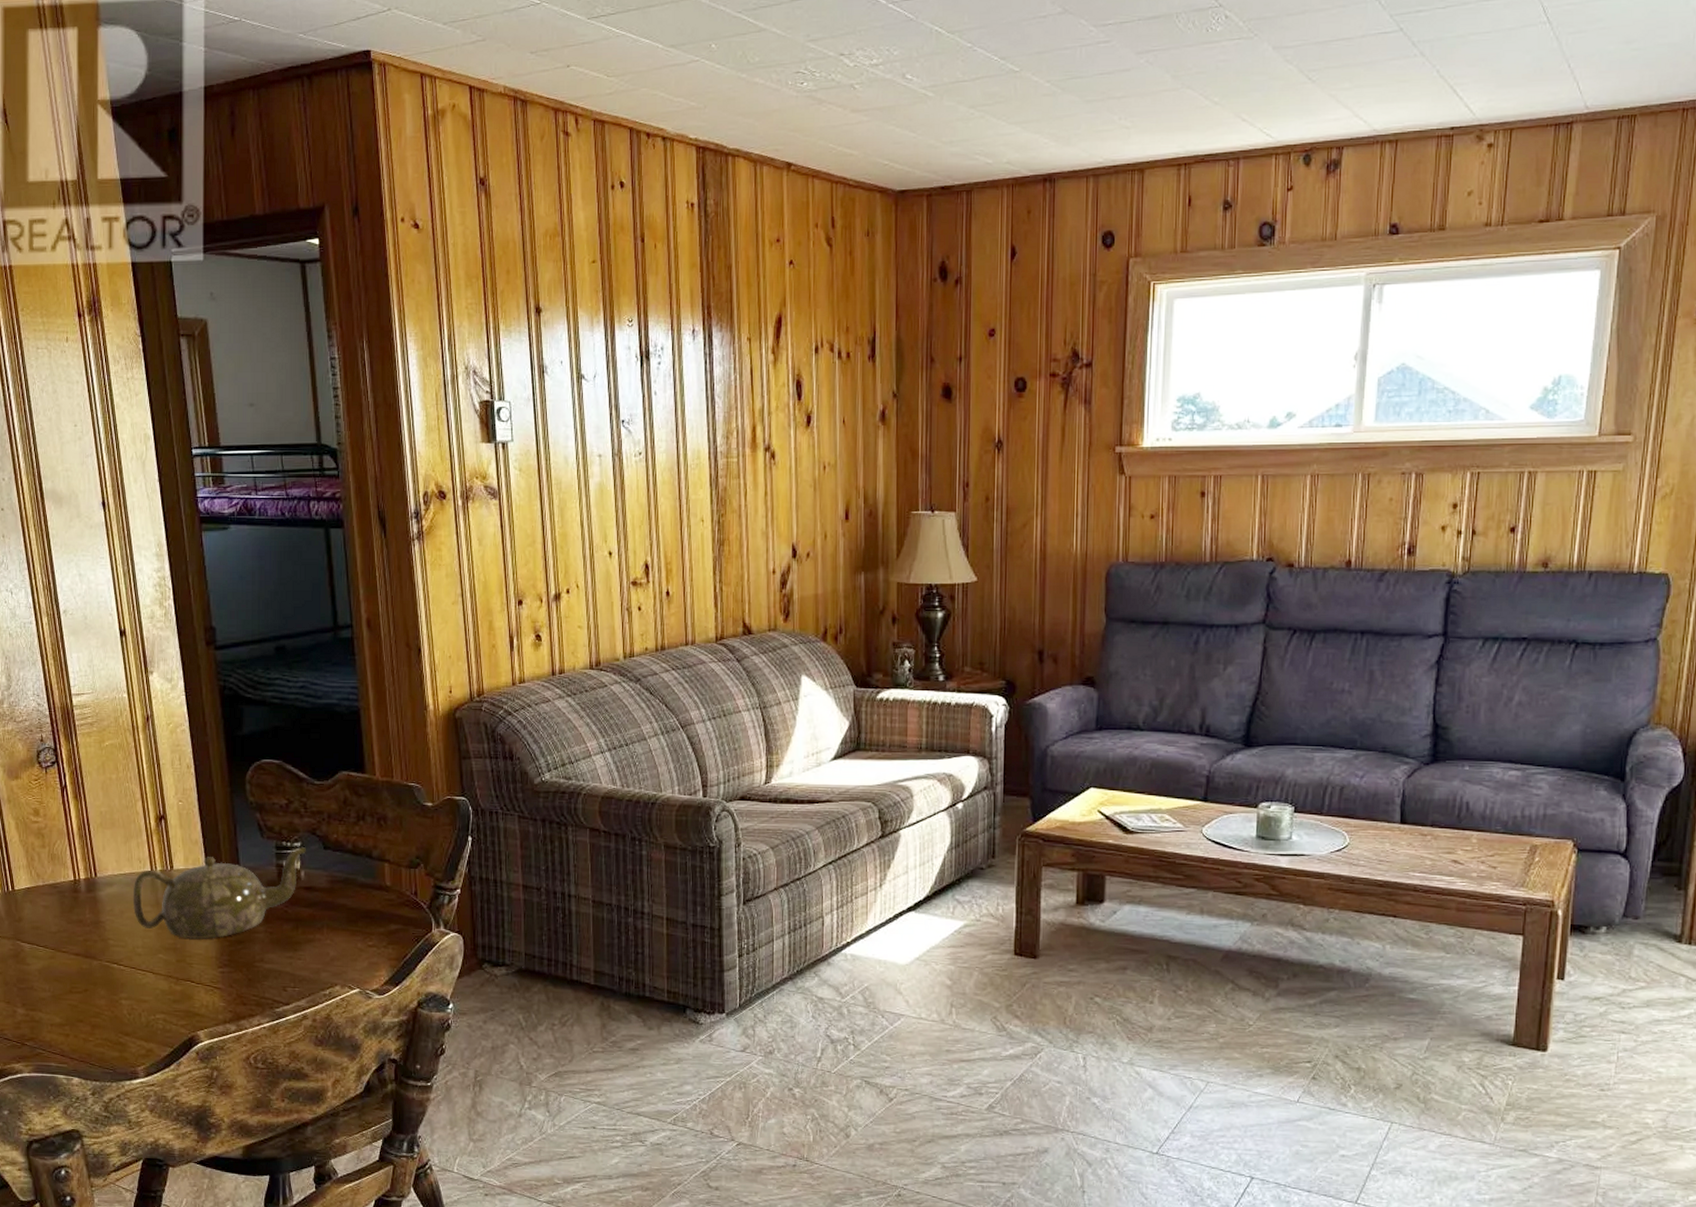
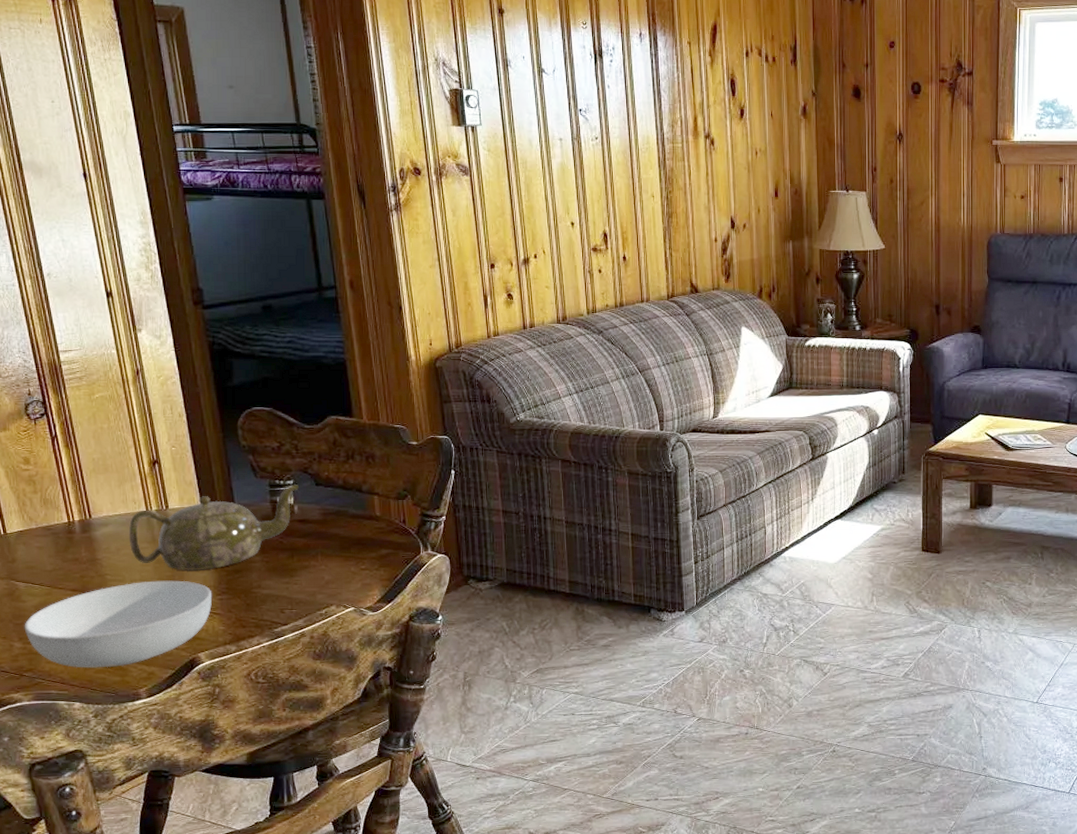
serving bowl: none [27,948,214,1042] -> present [24,580,213,668]

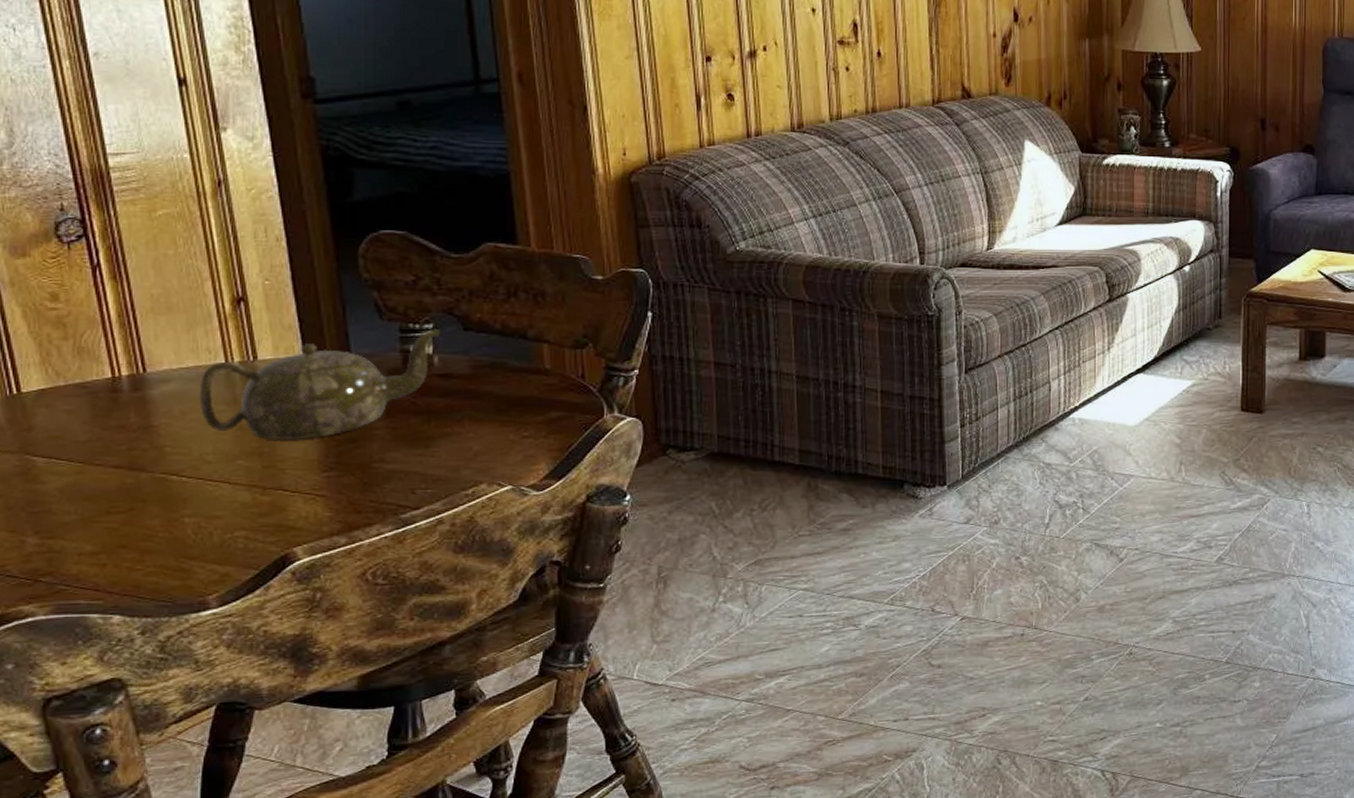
serving bowl: present [24,580,213,668] -> none [42,453,316,570]

